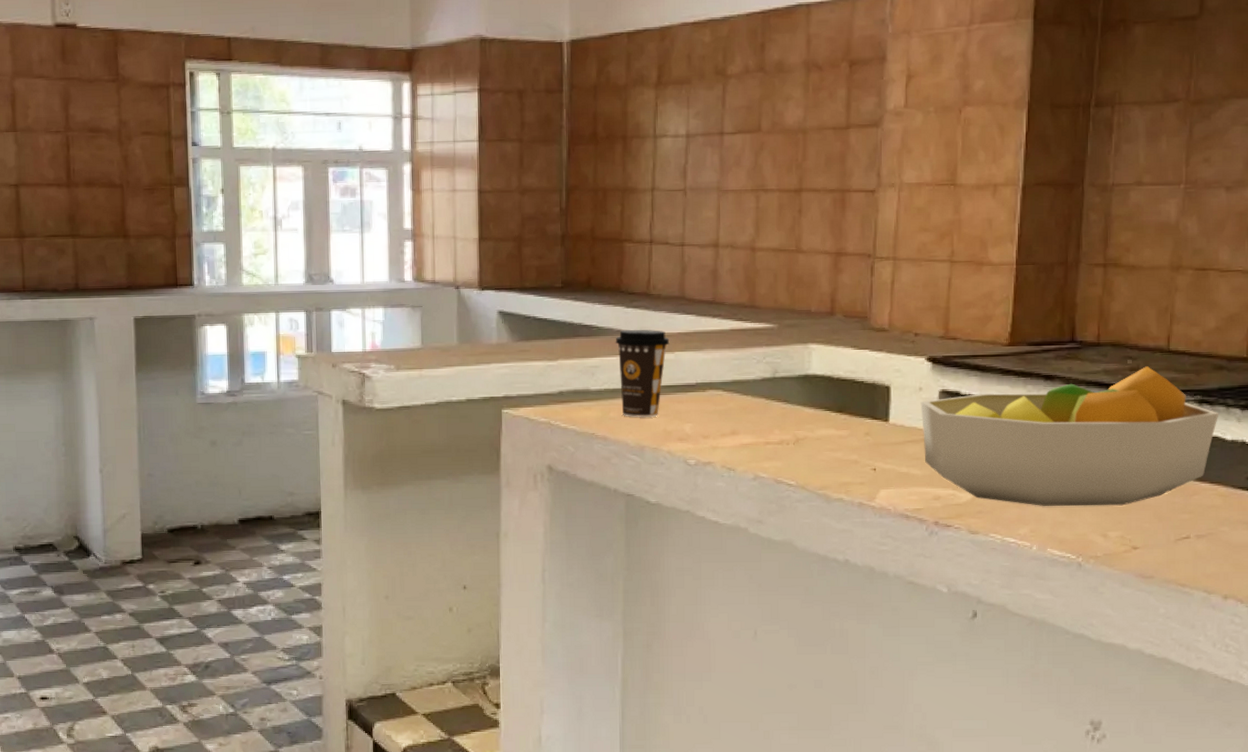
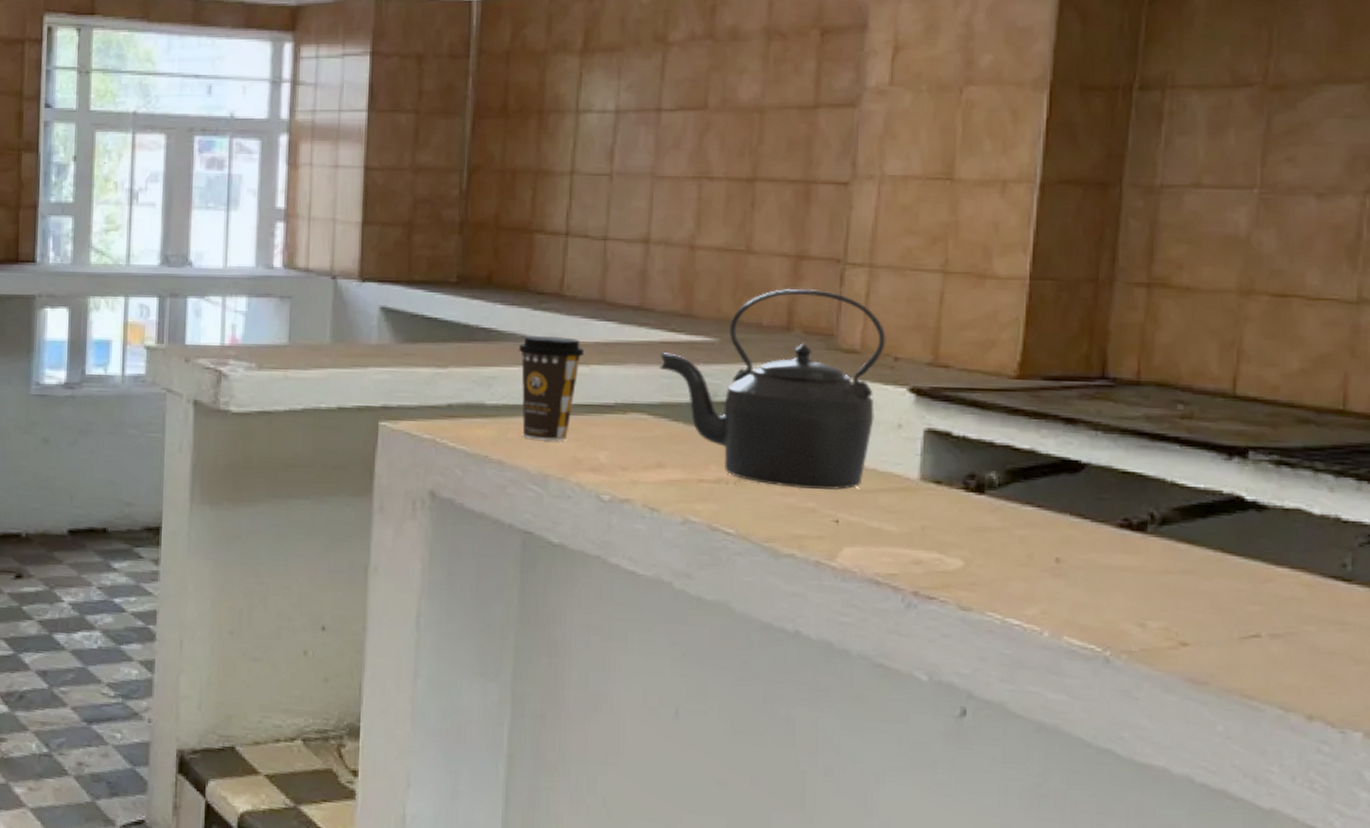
kettle: none [730,279,908,445] -> present [659,288,886,491]
fruit bowl: present [920,366,1219,507] -> none [899,414,1304,589]

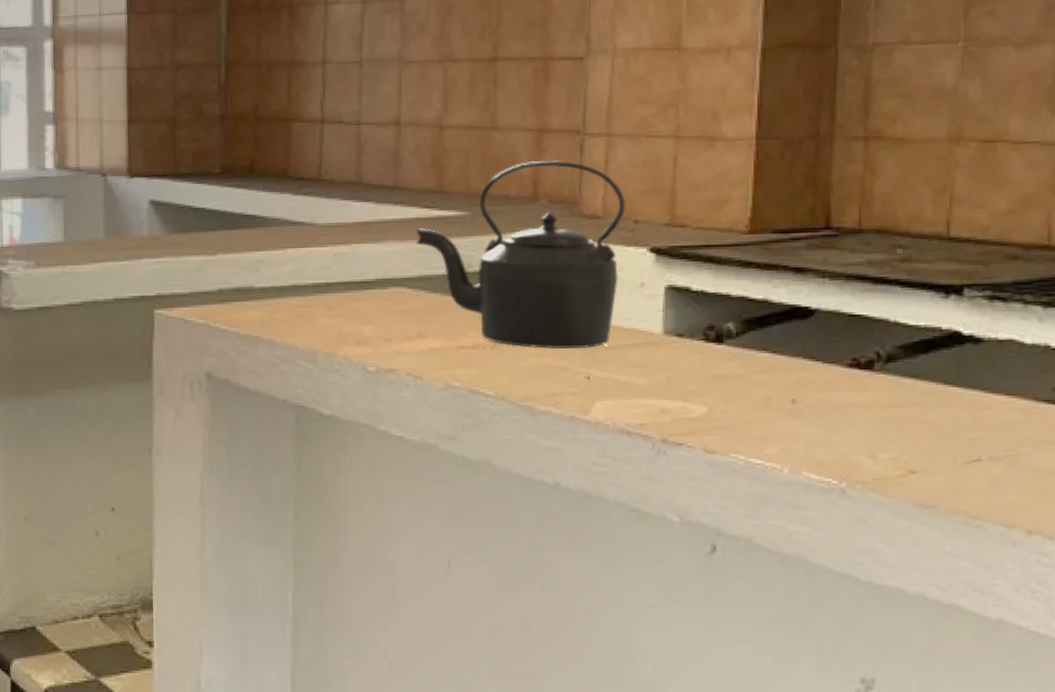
coffee cup: present [518,335,585,441] -> none [282,219,345,318]

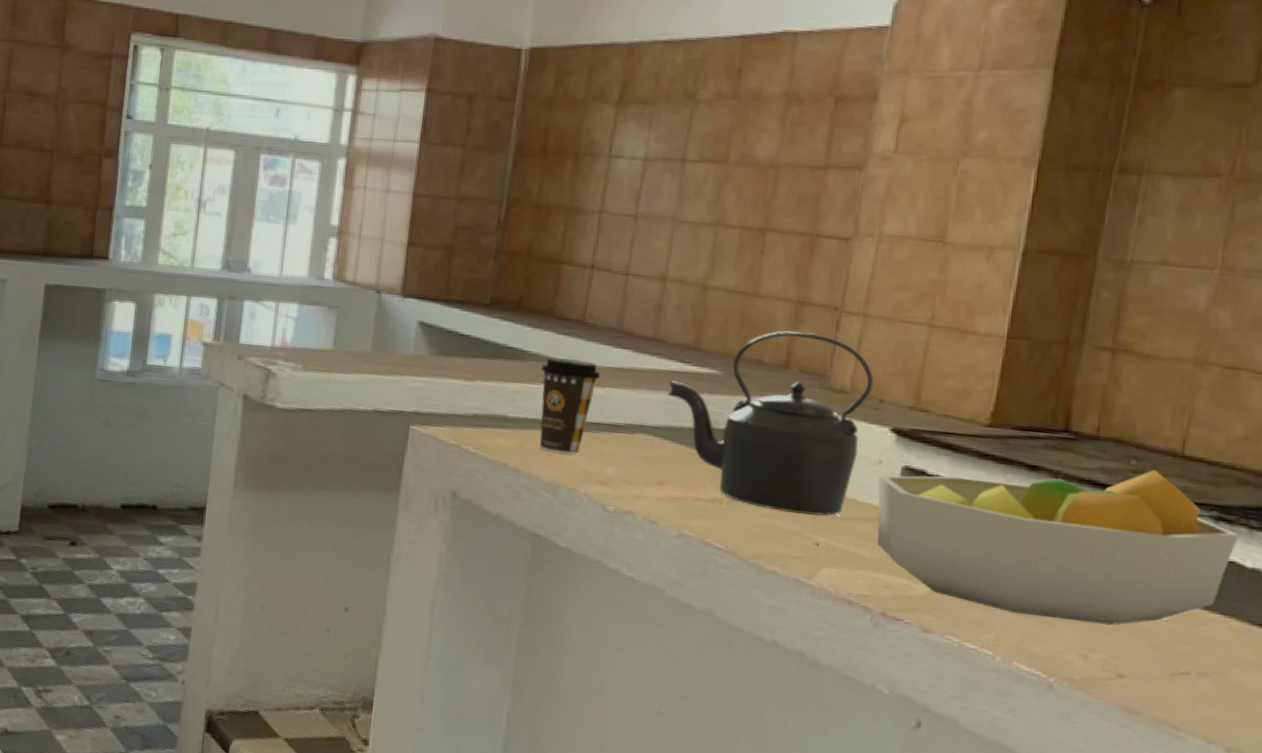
coffee cup: none [282,219,345,318] -> present [539,357,601,454]
fruit bowl: none [642,256,1015,423] -> present [877,470,1240,626]

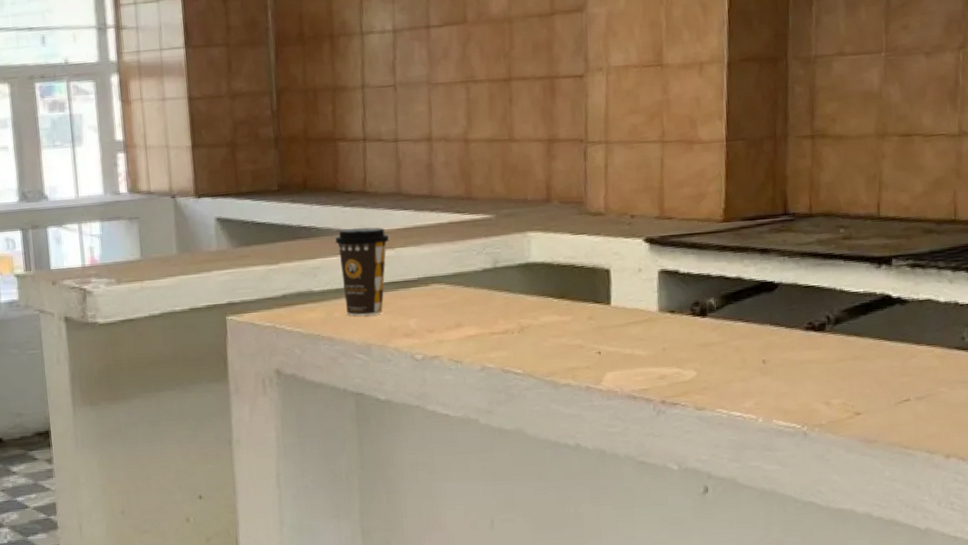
kettle: present [667,330,874,517] -> none [450,166,624,331]
fruit bowl: present [877,470,1240,626] -> none [640,234,932,379]

